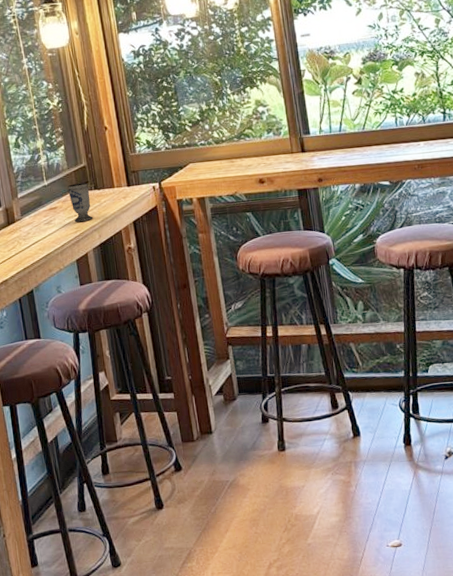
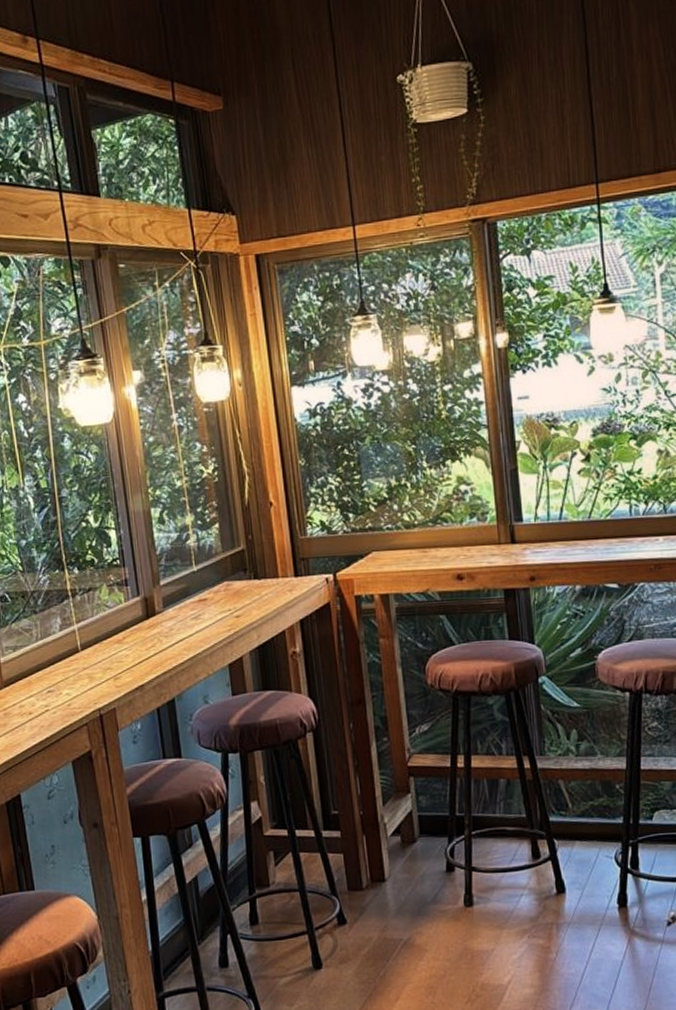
cup: present [67,182,94,222] -> none [221,570,252,618]

